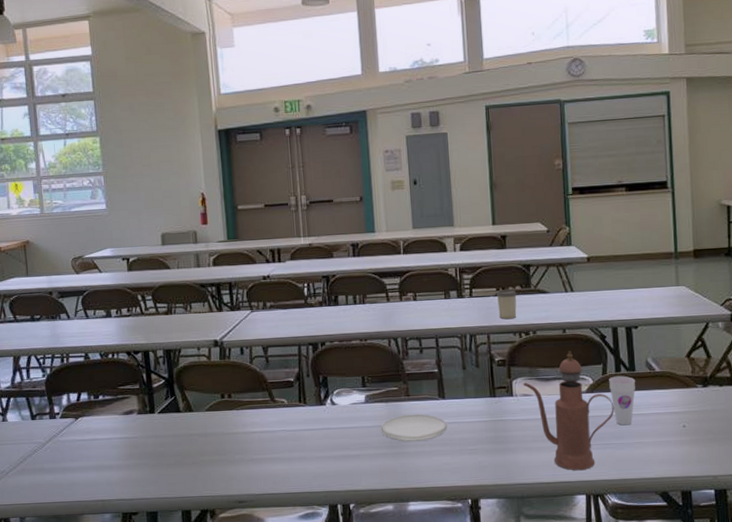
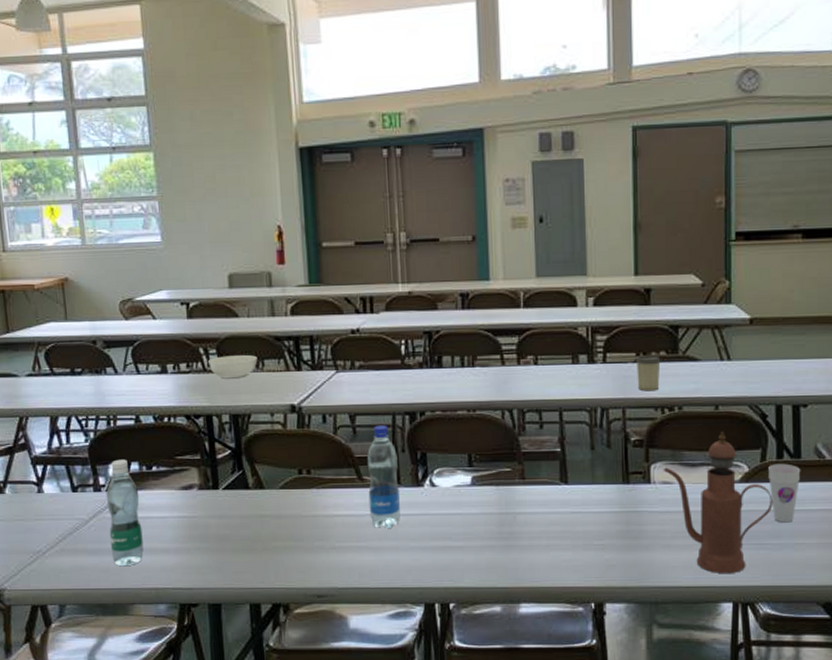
bottle: none [60,390,92,482] -> present [106,459,144,566]
bowl: none [144,299,186,320] -> present [207,354,258,379]
bottle: none [277,355,307,442] -> present [366,425,400,528]
plate: present [380,414,447,442] -> none [489,500,570,534]

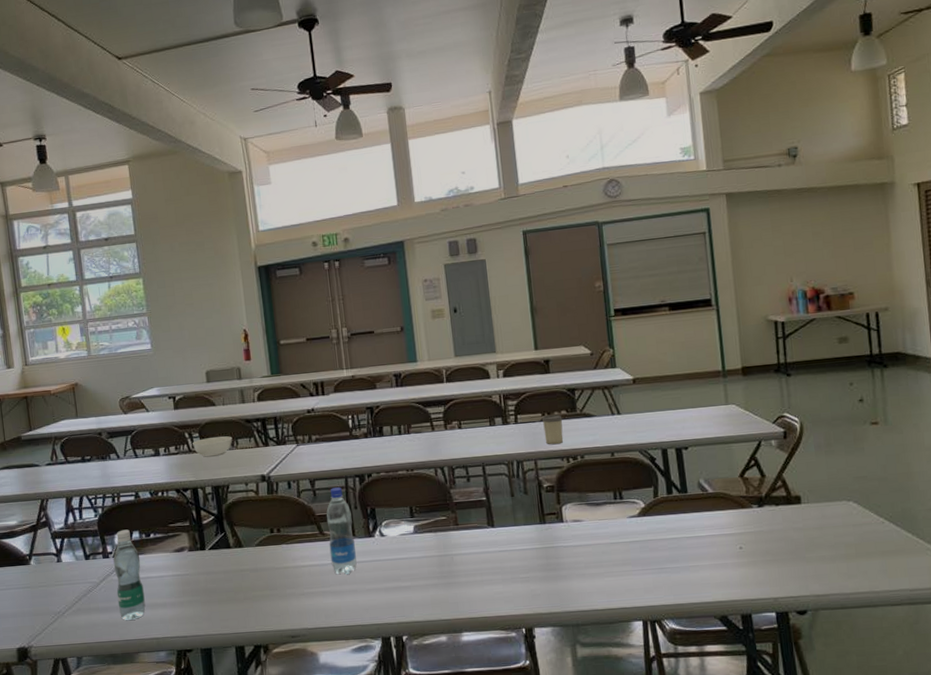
coffeepot: present [664,432,773,573] -> none [573,475,668,596]
cup: present [768,463,801,523] -> none [661,498,689,549]

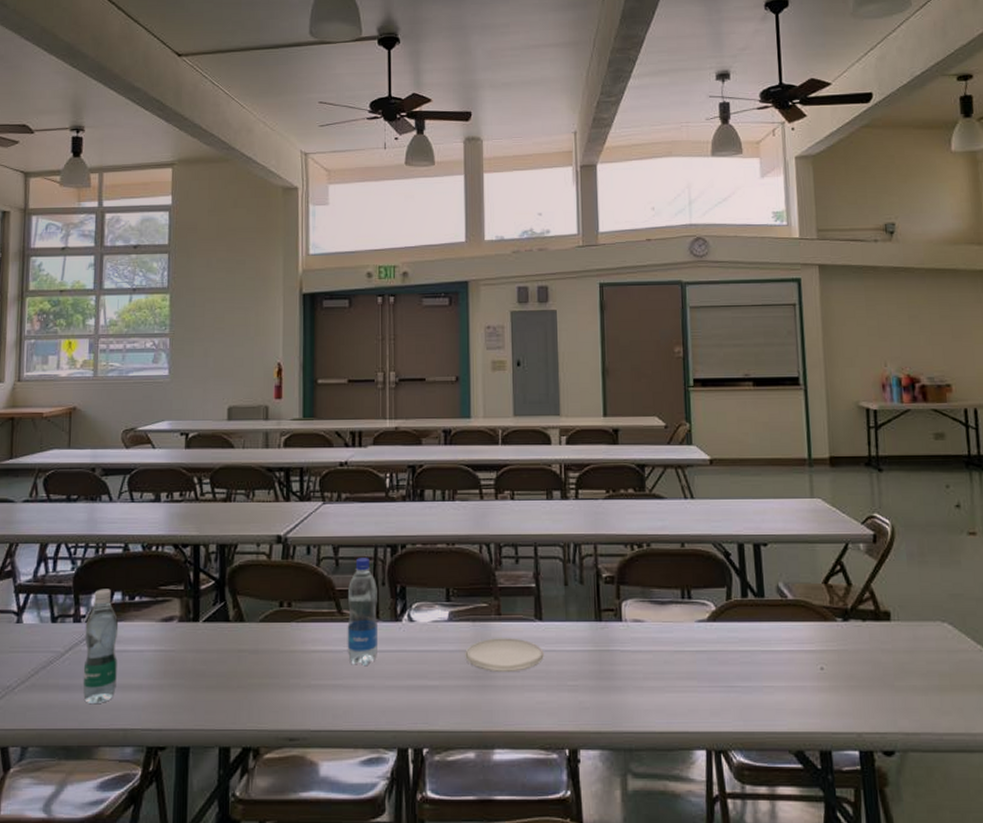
bowl: present [192,436,233,457] -> none [200,484,249,508]
plate: none [430,543,498,572] -> present [465,638,544,673]
cup: present [541,414,564,445] -> none [605,493,629,528]

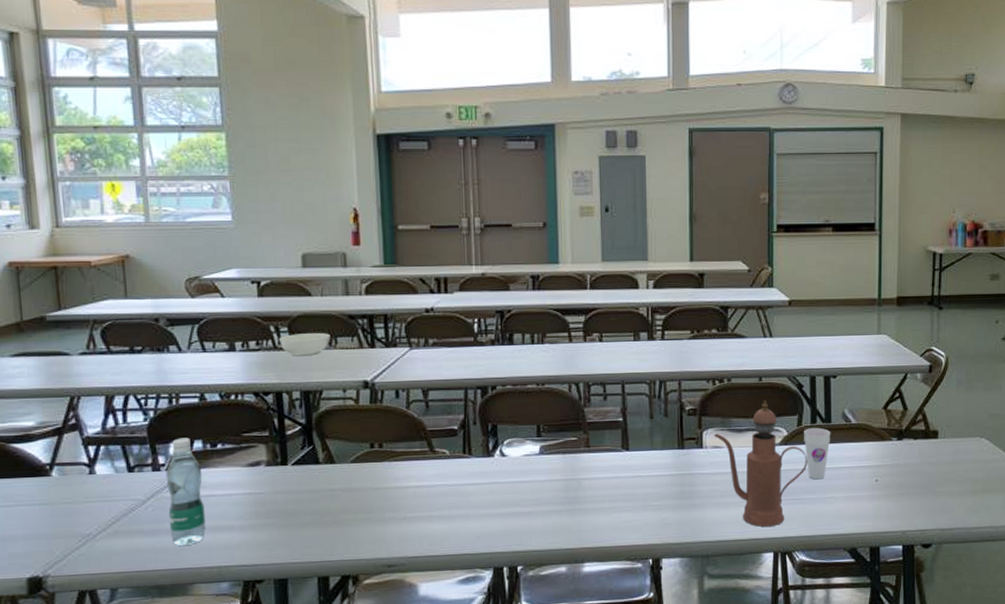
bowl: none [200,484,249,508] -> present [278,332,331,356]
bottle: present [347,558,377,665] -> none [439,399,471,498]
plate: present [465,638,544,673] -> none [556,467,630,498]
coffeepot: none [635,570,740,717] -> present [715,401,807,527]
cup: none [734,602,765,664] -> present [804,427,831,480]

